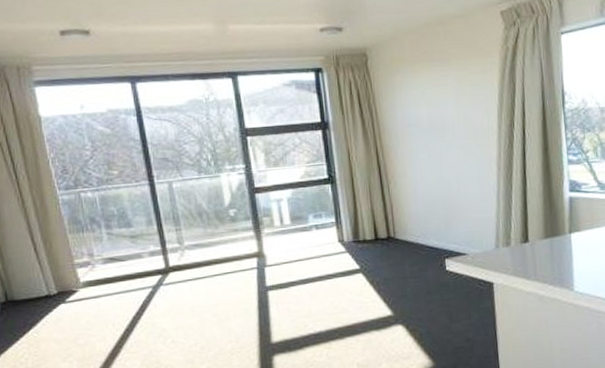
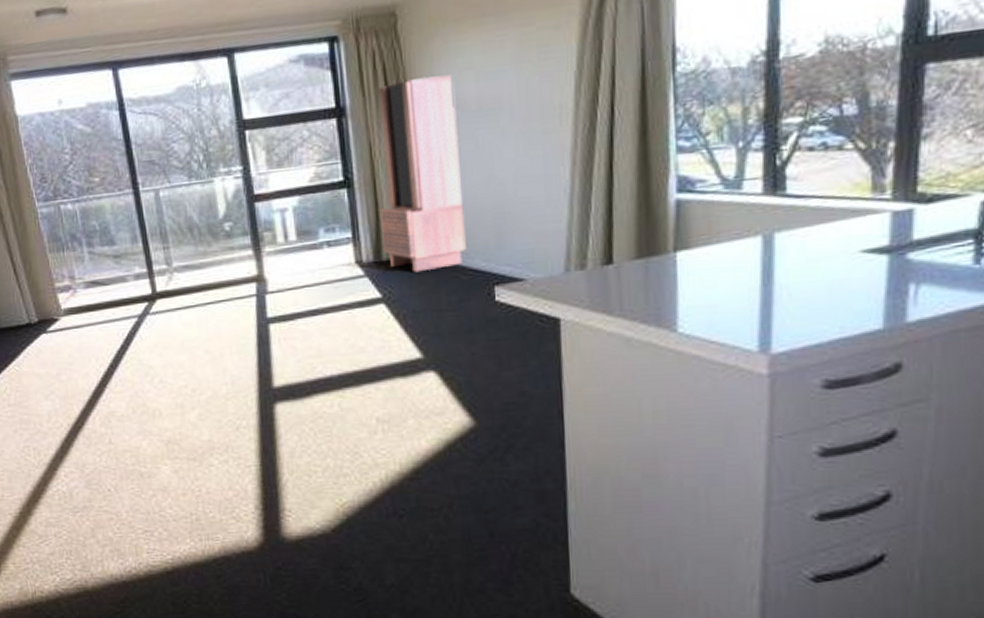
bookcase: none [354,102,424,249] -> present [379,74,466,273]

